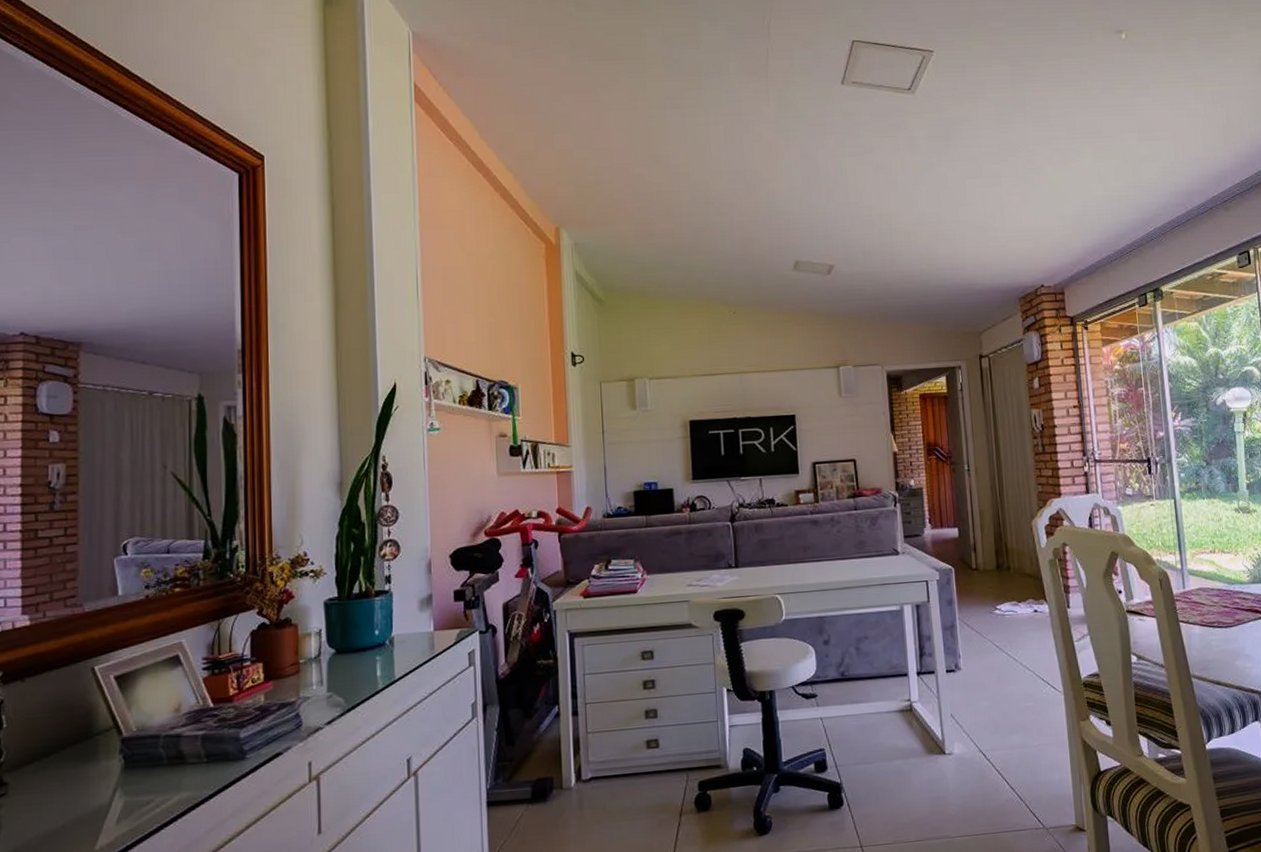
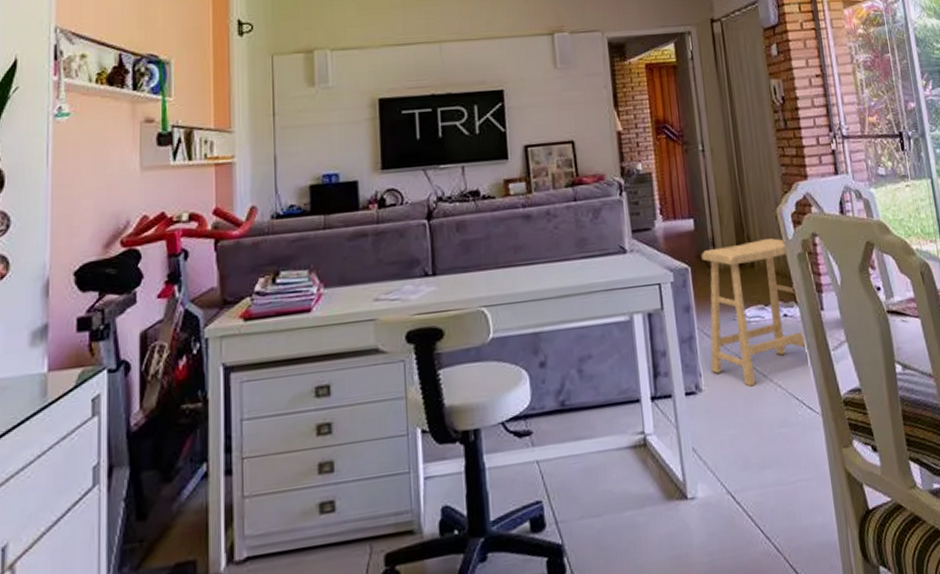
stool: none [963,546,1054,668] -> present [701,238,808,387]

